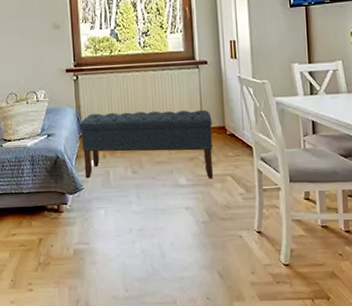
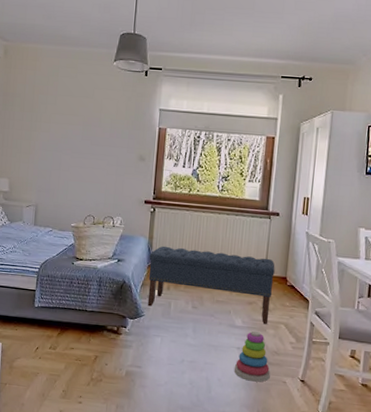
stacking toy: none [185,187,225,241] -> present [234,330,271,382]

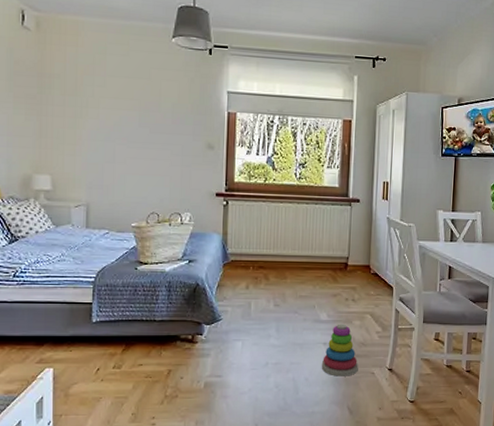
bench: present [147,246,275,325] -> none [224,241,358,316]

